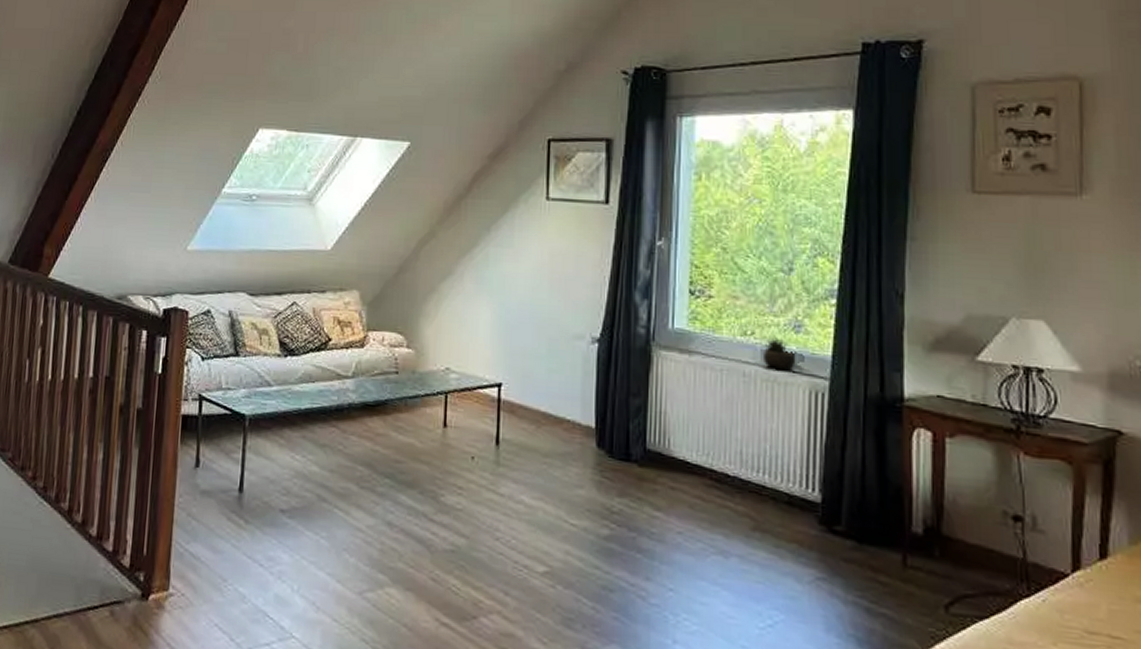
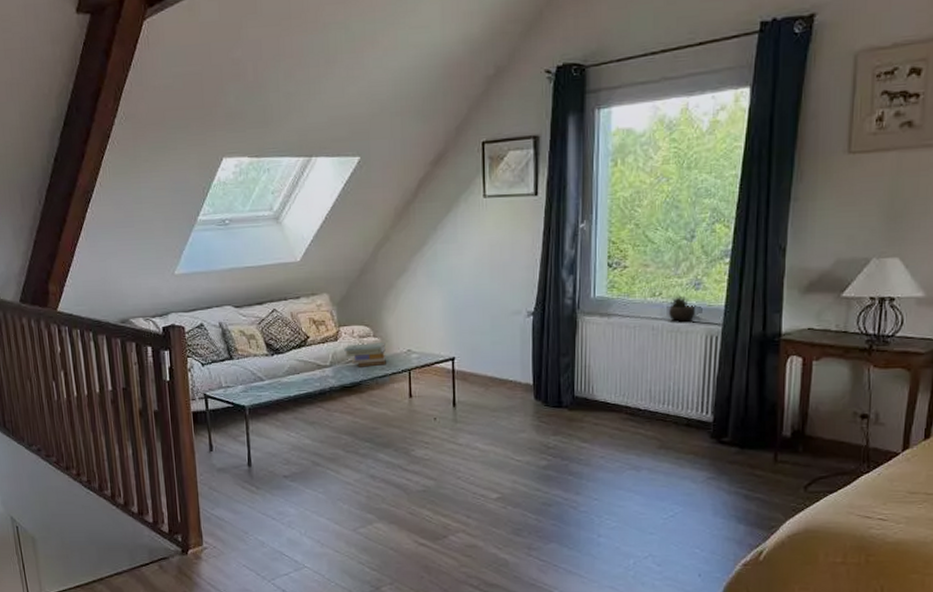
books: none [369,354,420,384] -> present [343,343,386,367]

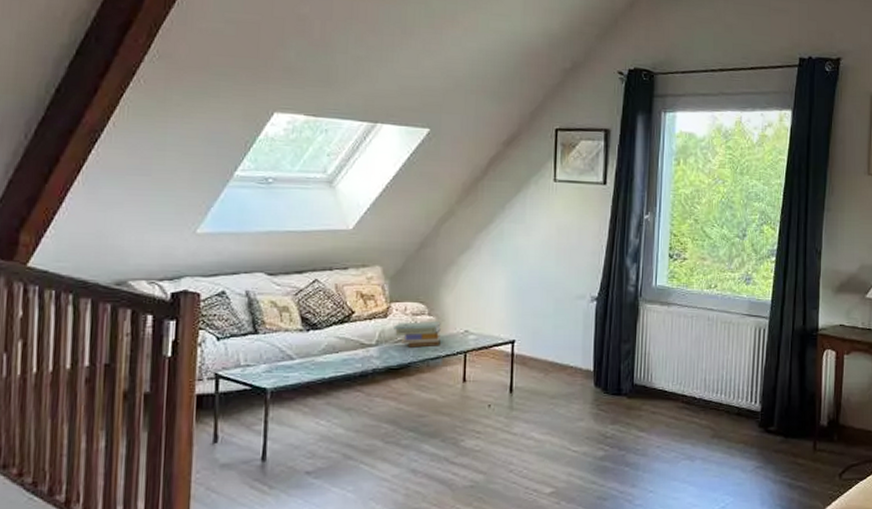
succulent plant: present [665,295,695,324] -> none [719,289,746,315]

